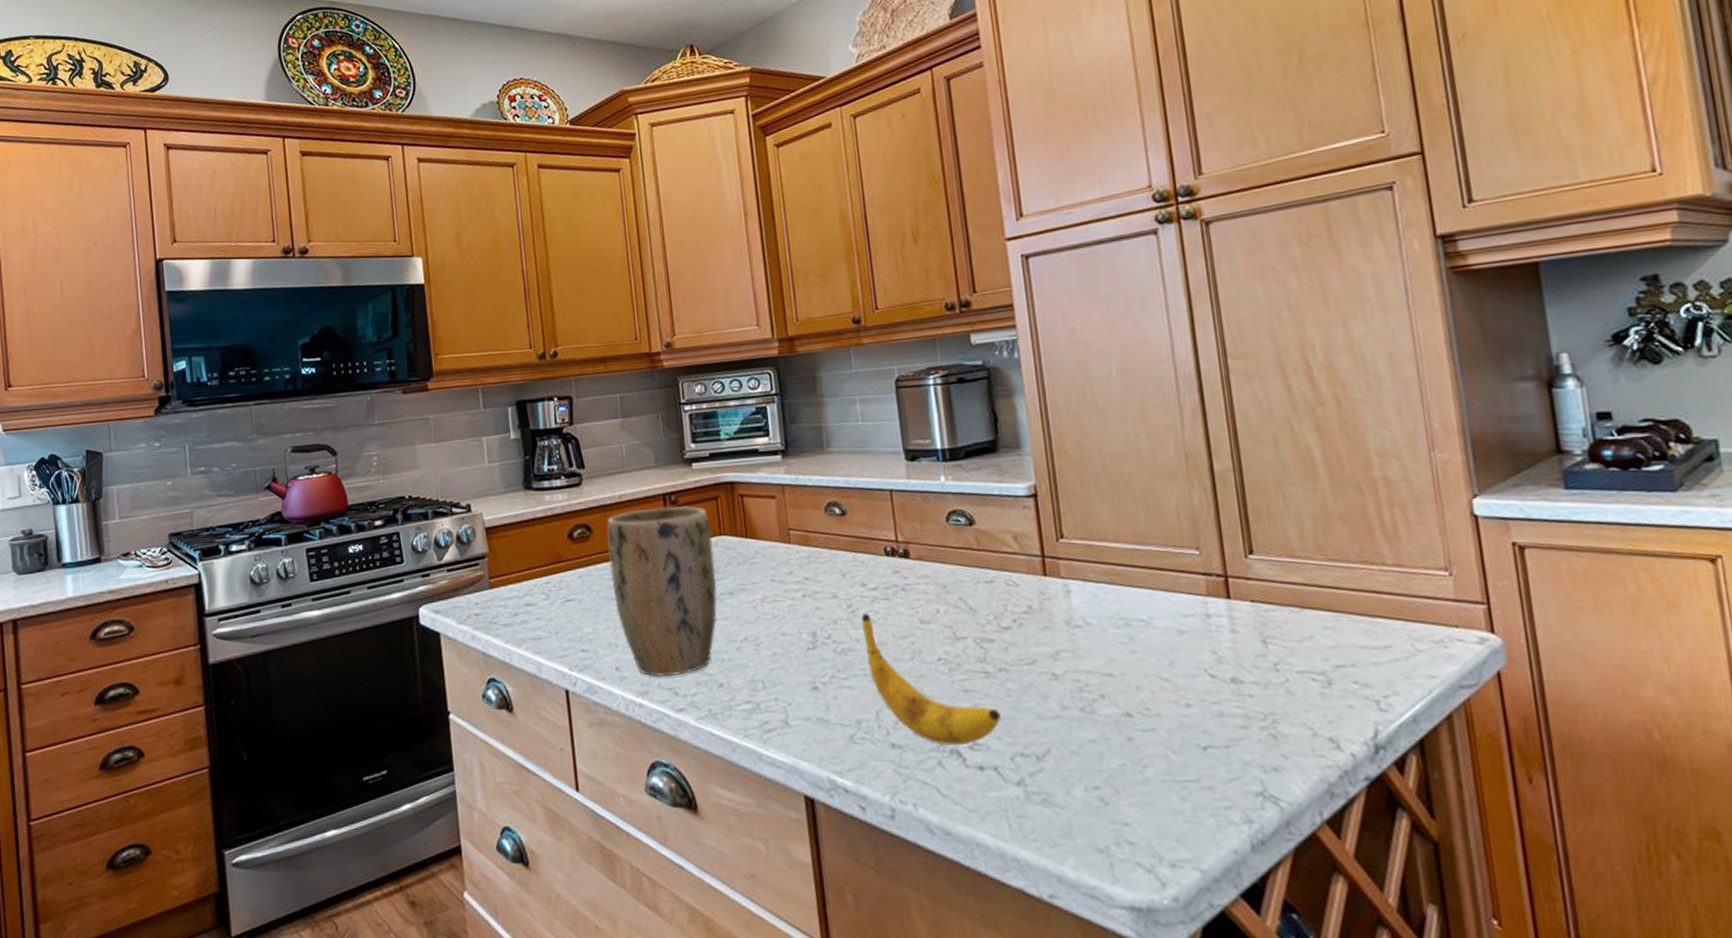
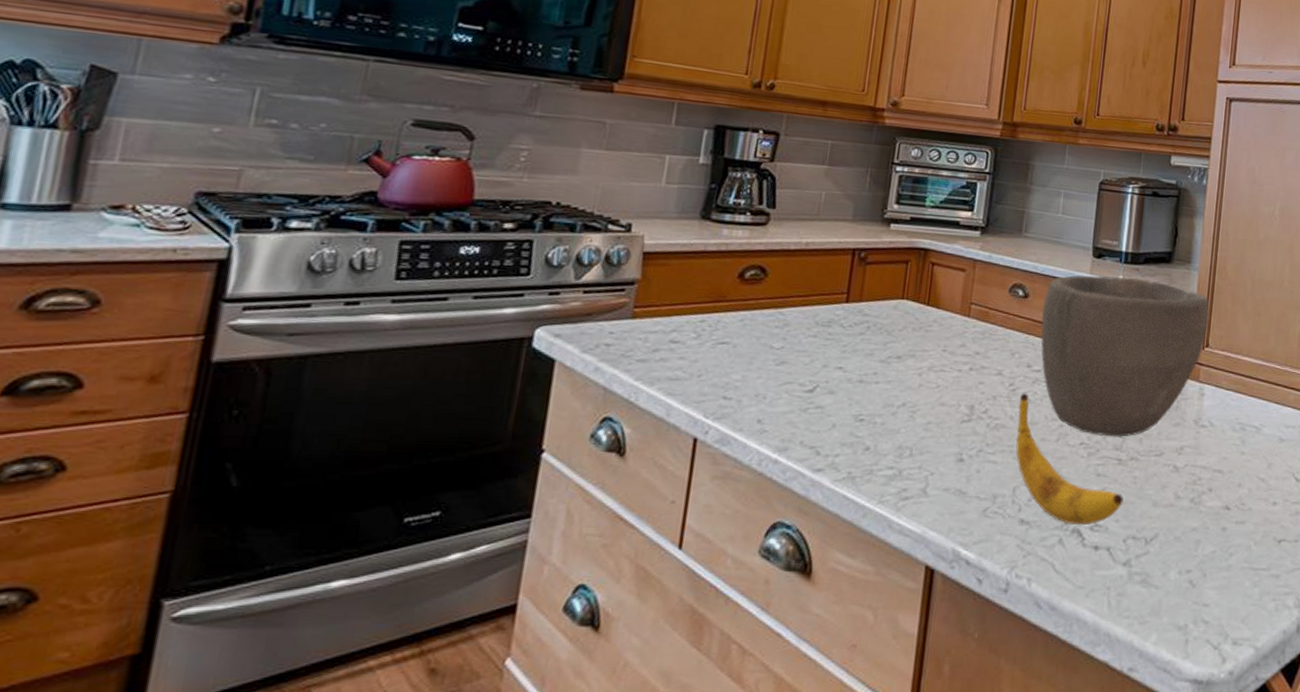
plant pot: present [607,506,717,677] -> none [773,260,895,435]
bowl: none [863,475,1058,649] -> present [1040,275,1209,437]

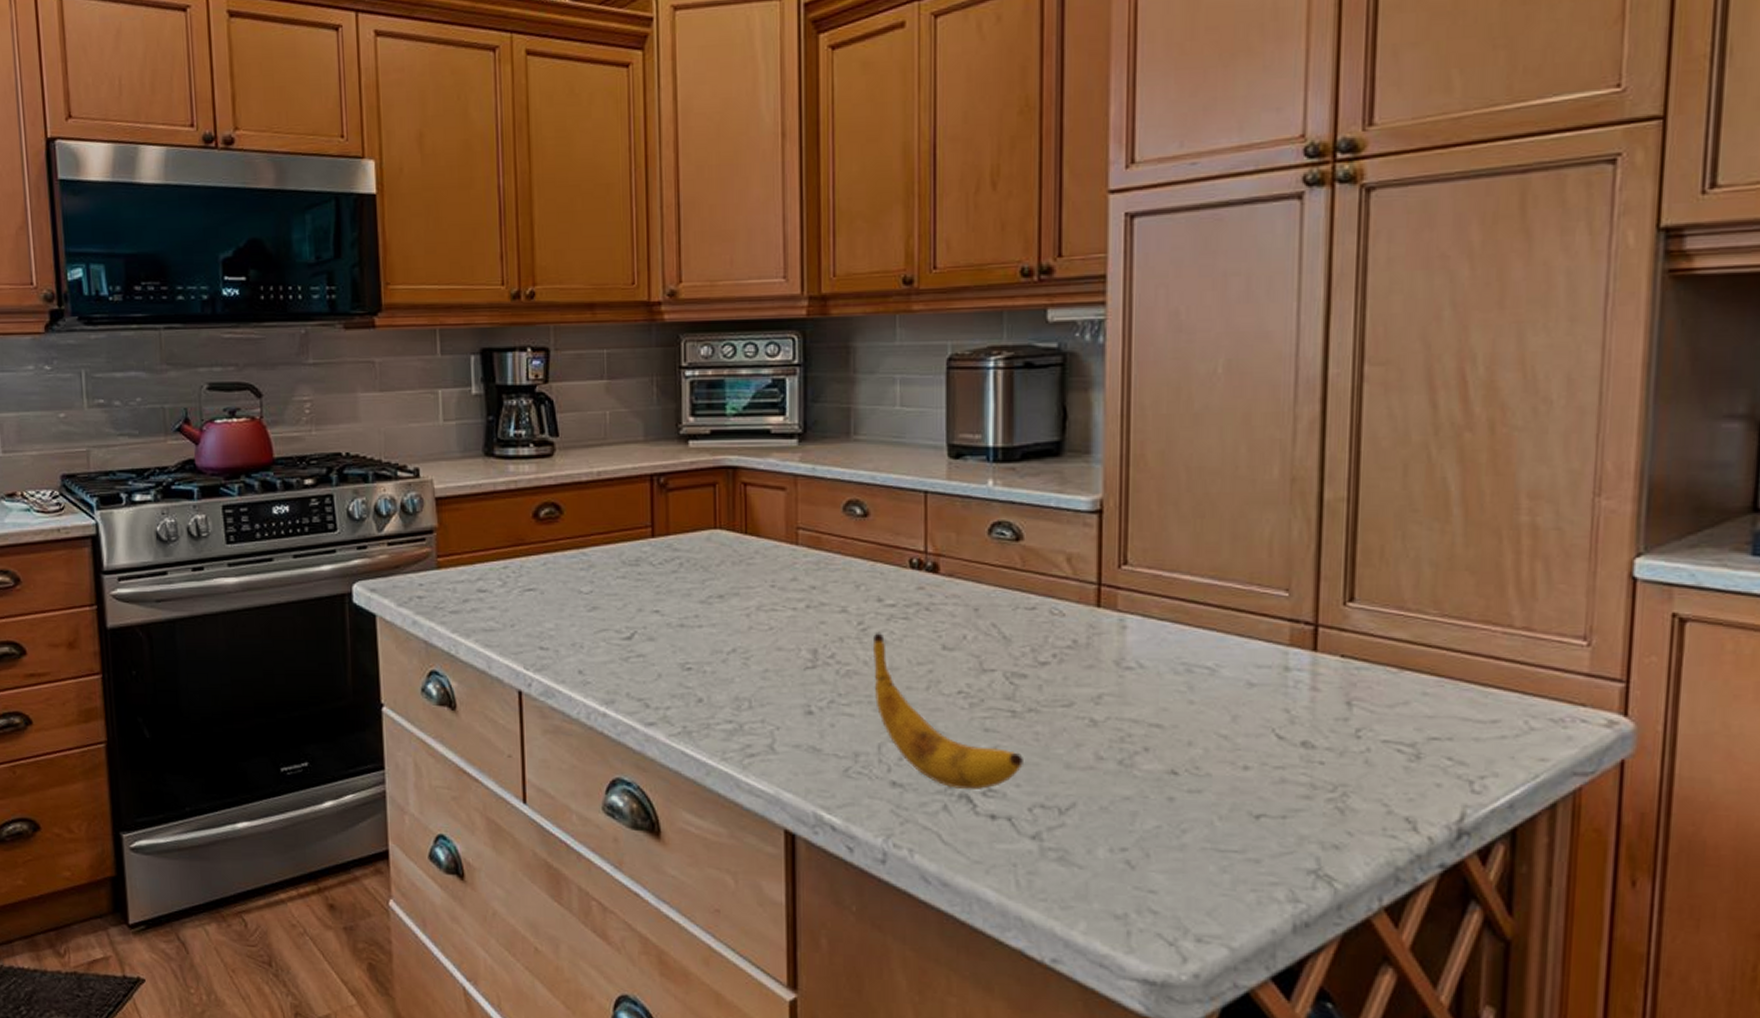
bowl: present [1040,275,1209,437] -> none [888,480,1124,684]

